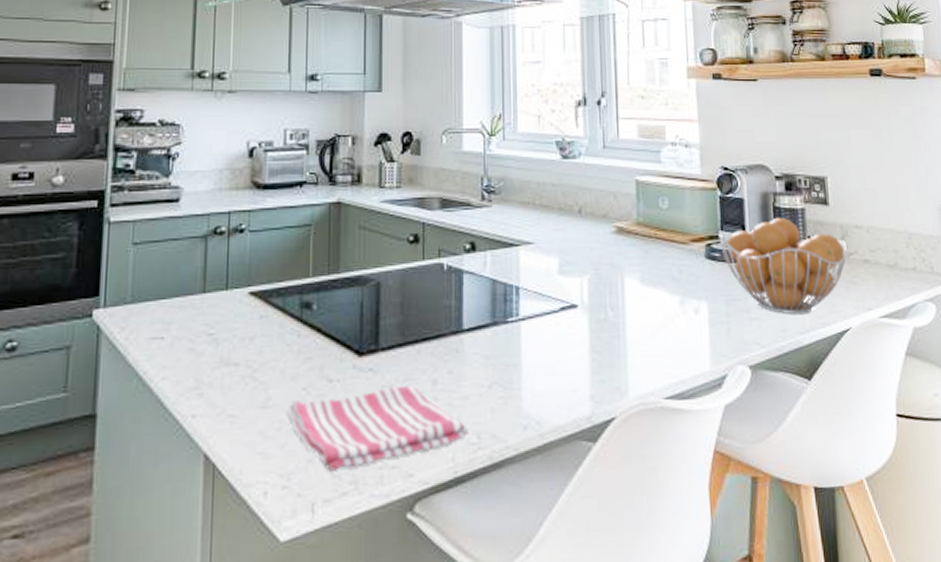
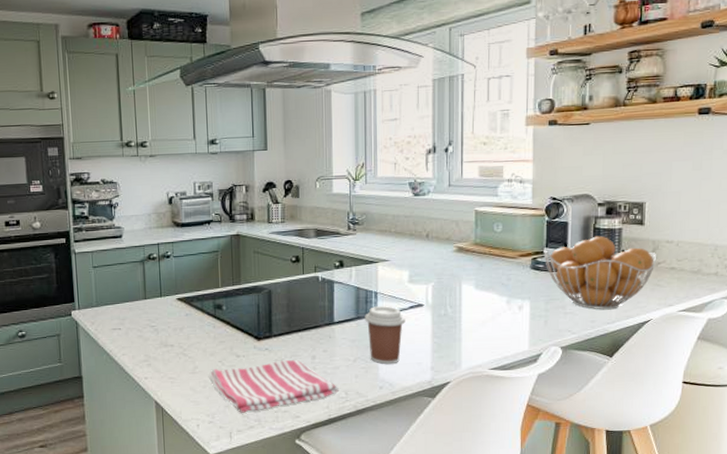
coffee cup: none [503,306,555,393] -> present [365,306,405,365]

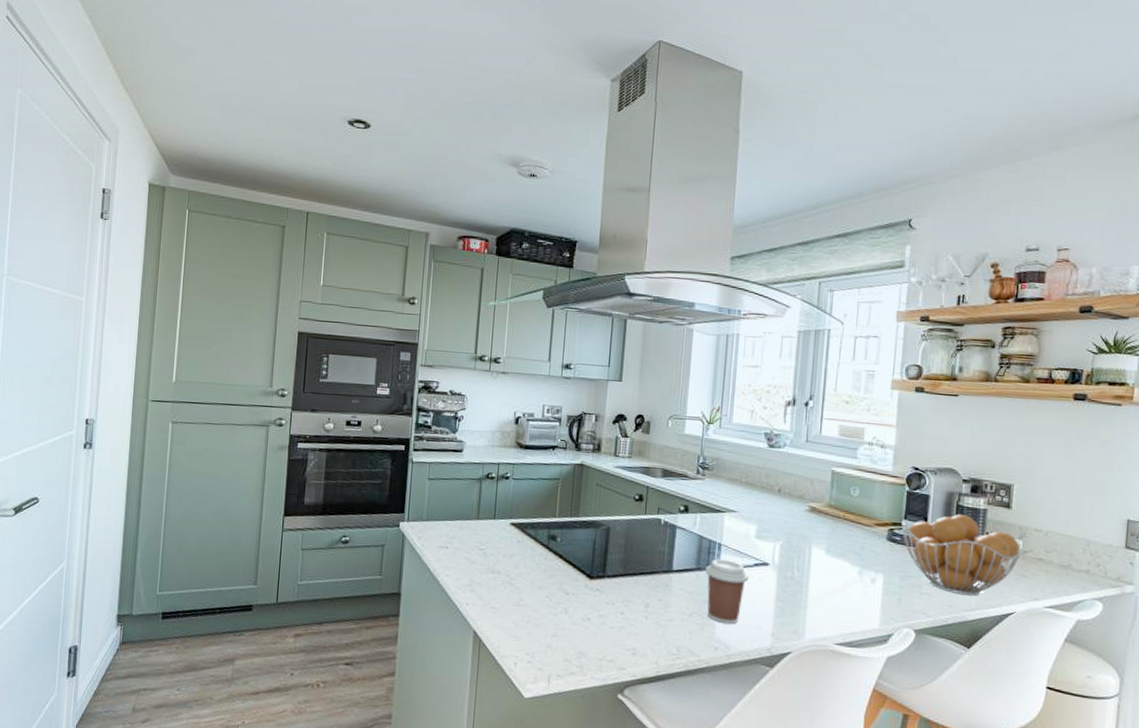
dish towel: present [209,359,339,413] -> none [534,604,670,657]

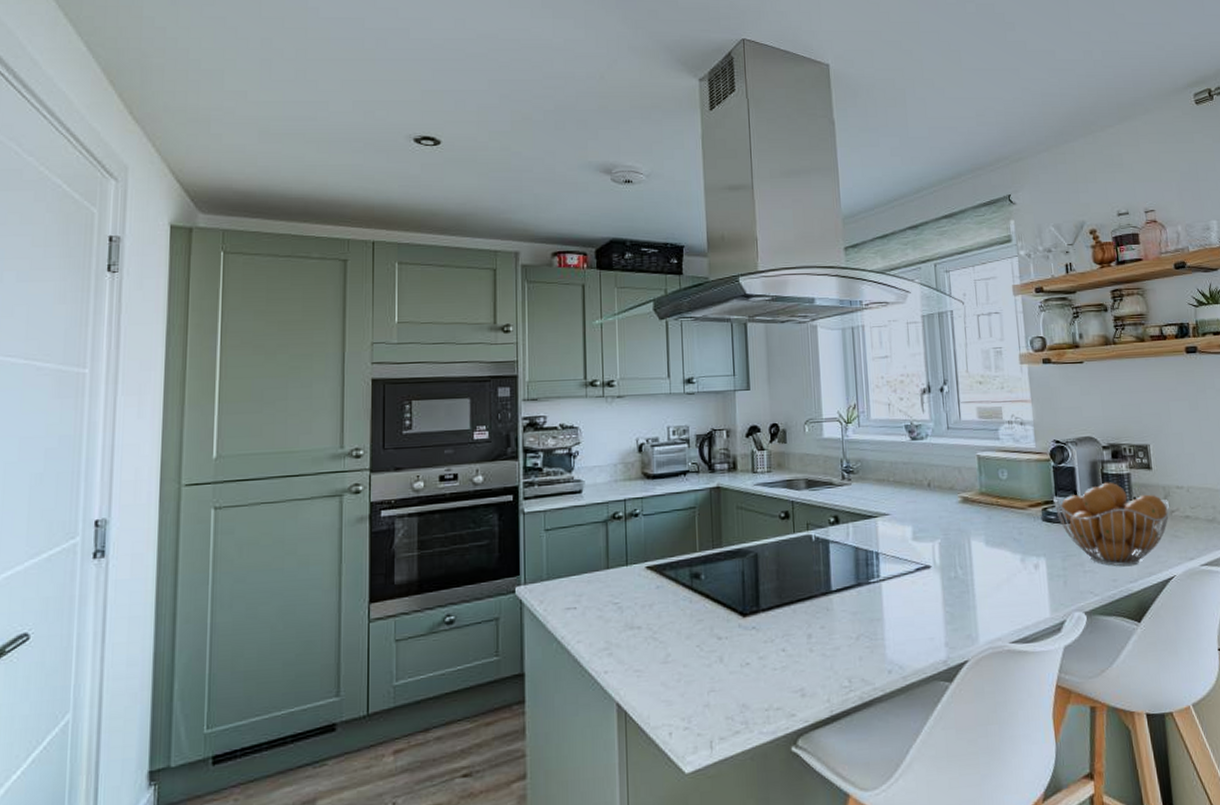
coffee cup: present [705,559,749,625] -> none [866,569,912,642]

